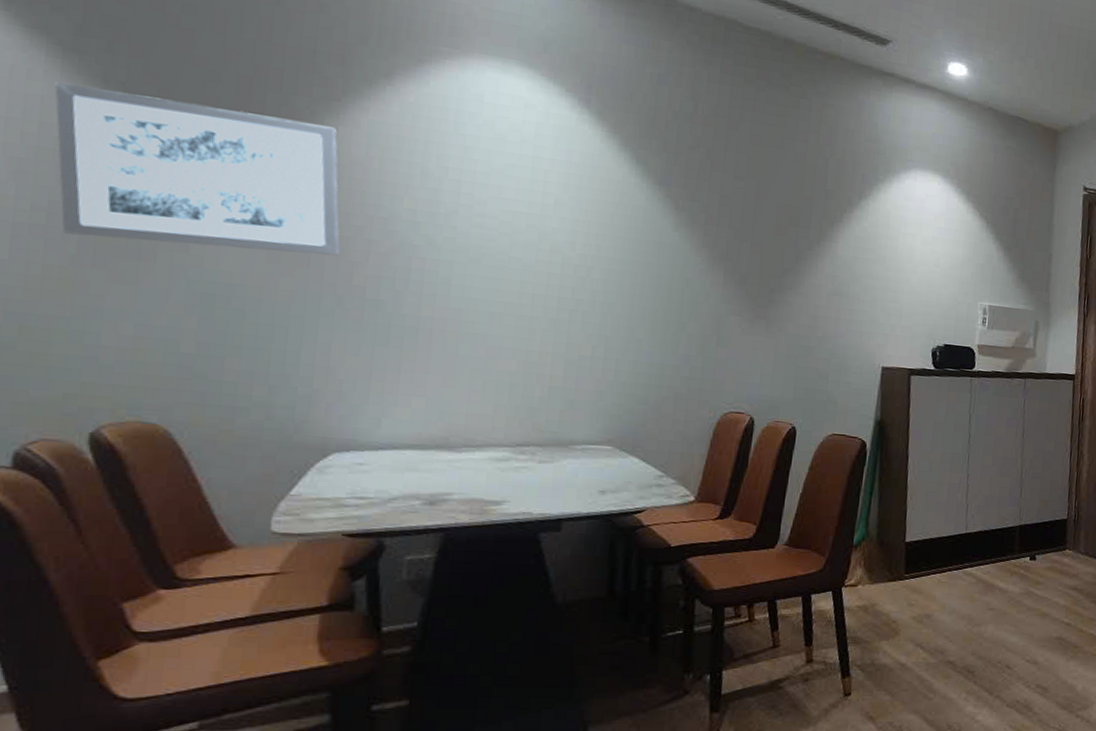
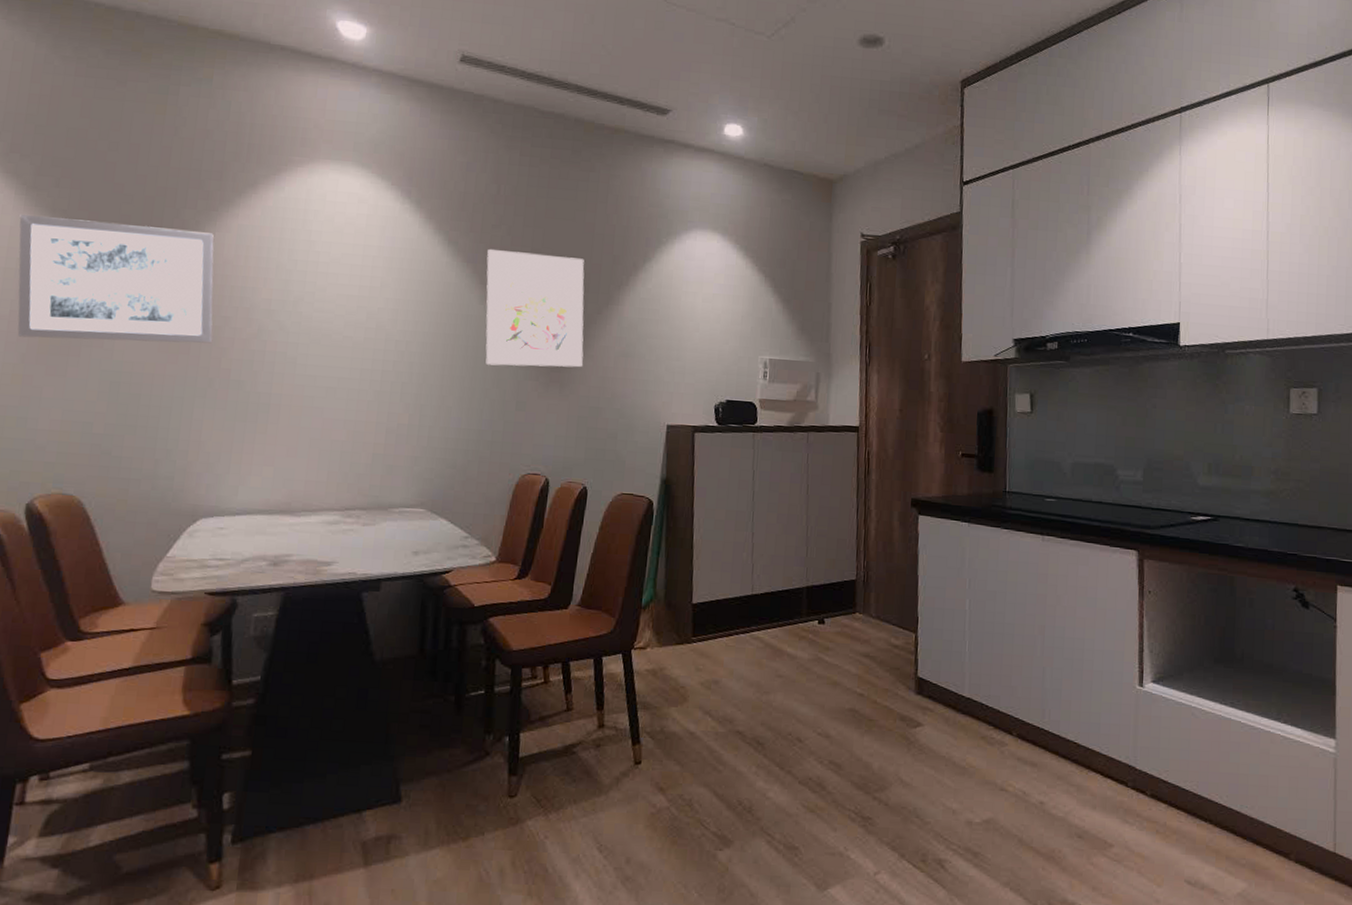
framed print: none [681,172,794,304] -> present [485,248,585,368]

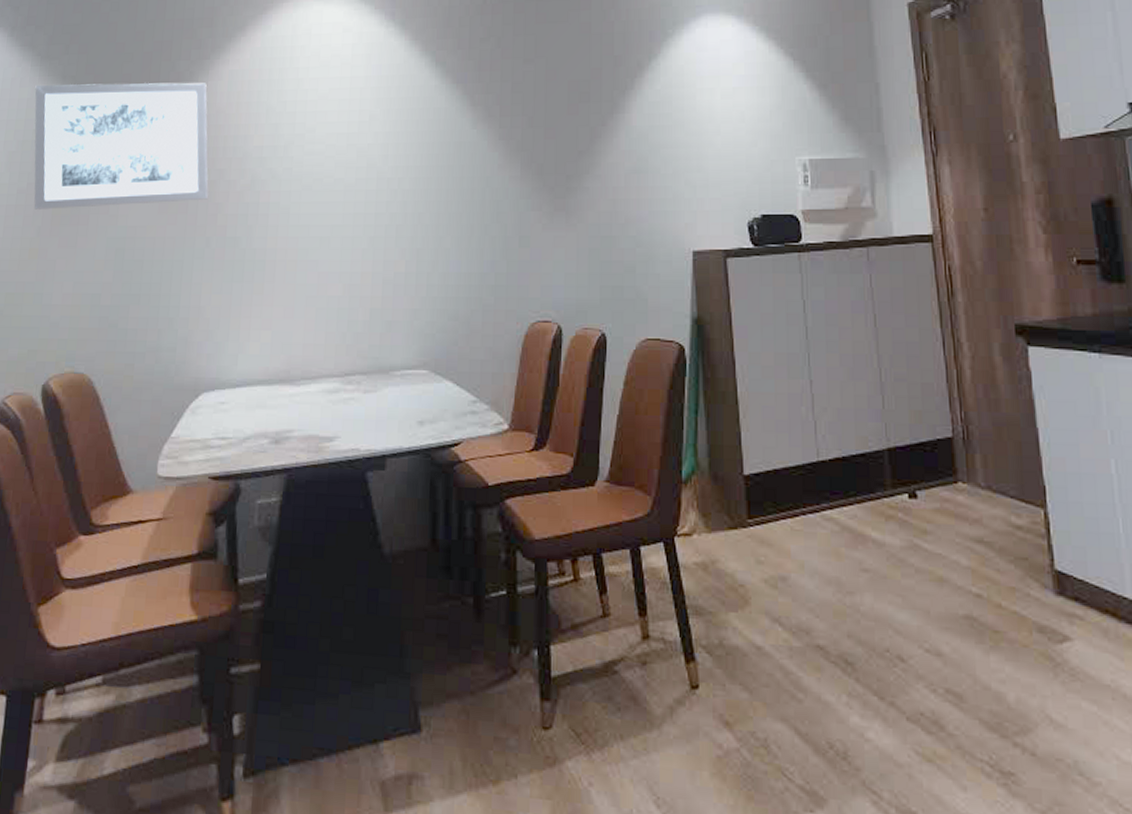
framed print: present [485,248,585,368] -> none [477,64,589,197]

